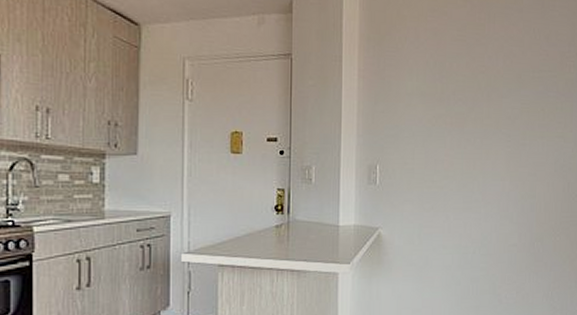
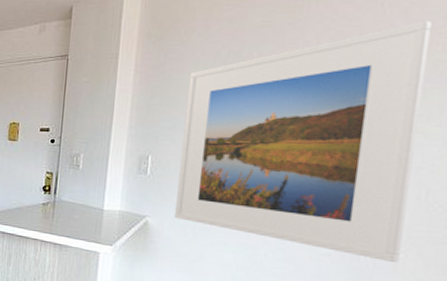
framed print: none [403,46,562,245] -> present [175,20,431,262]

